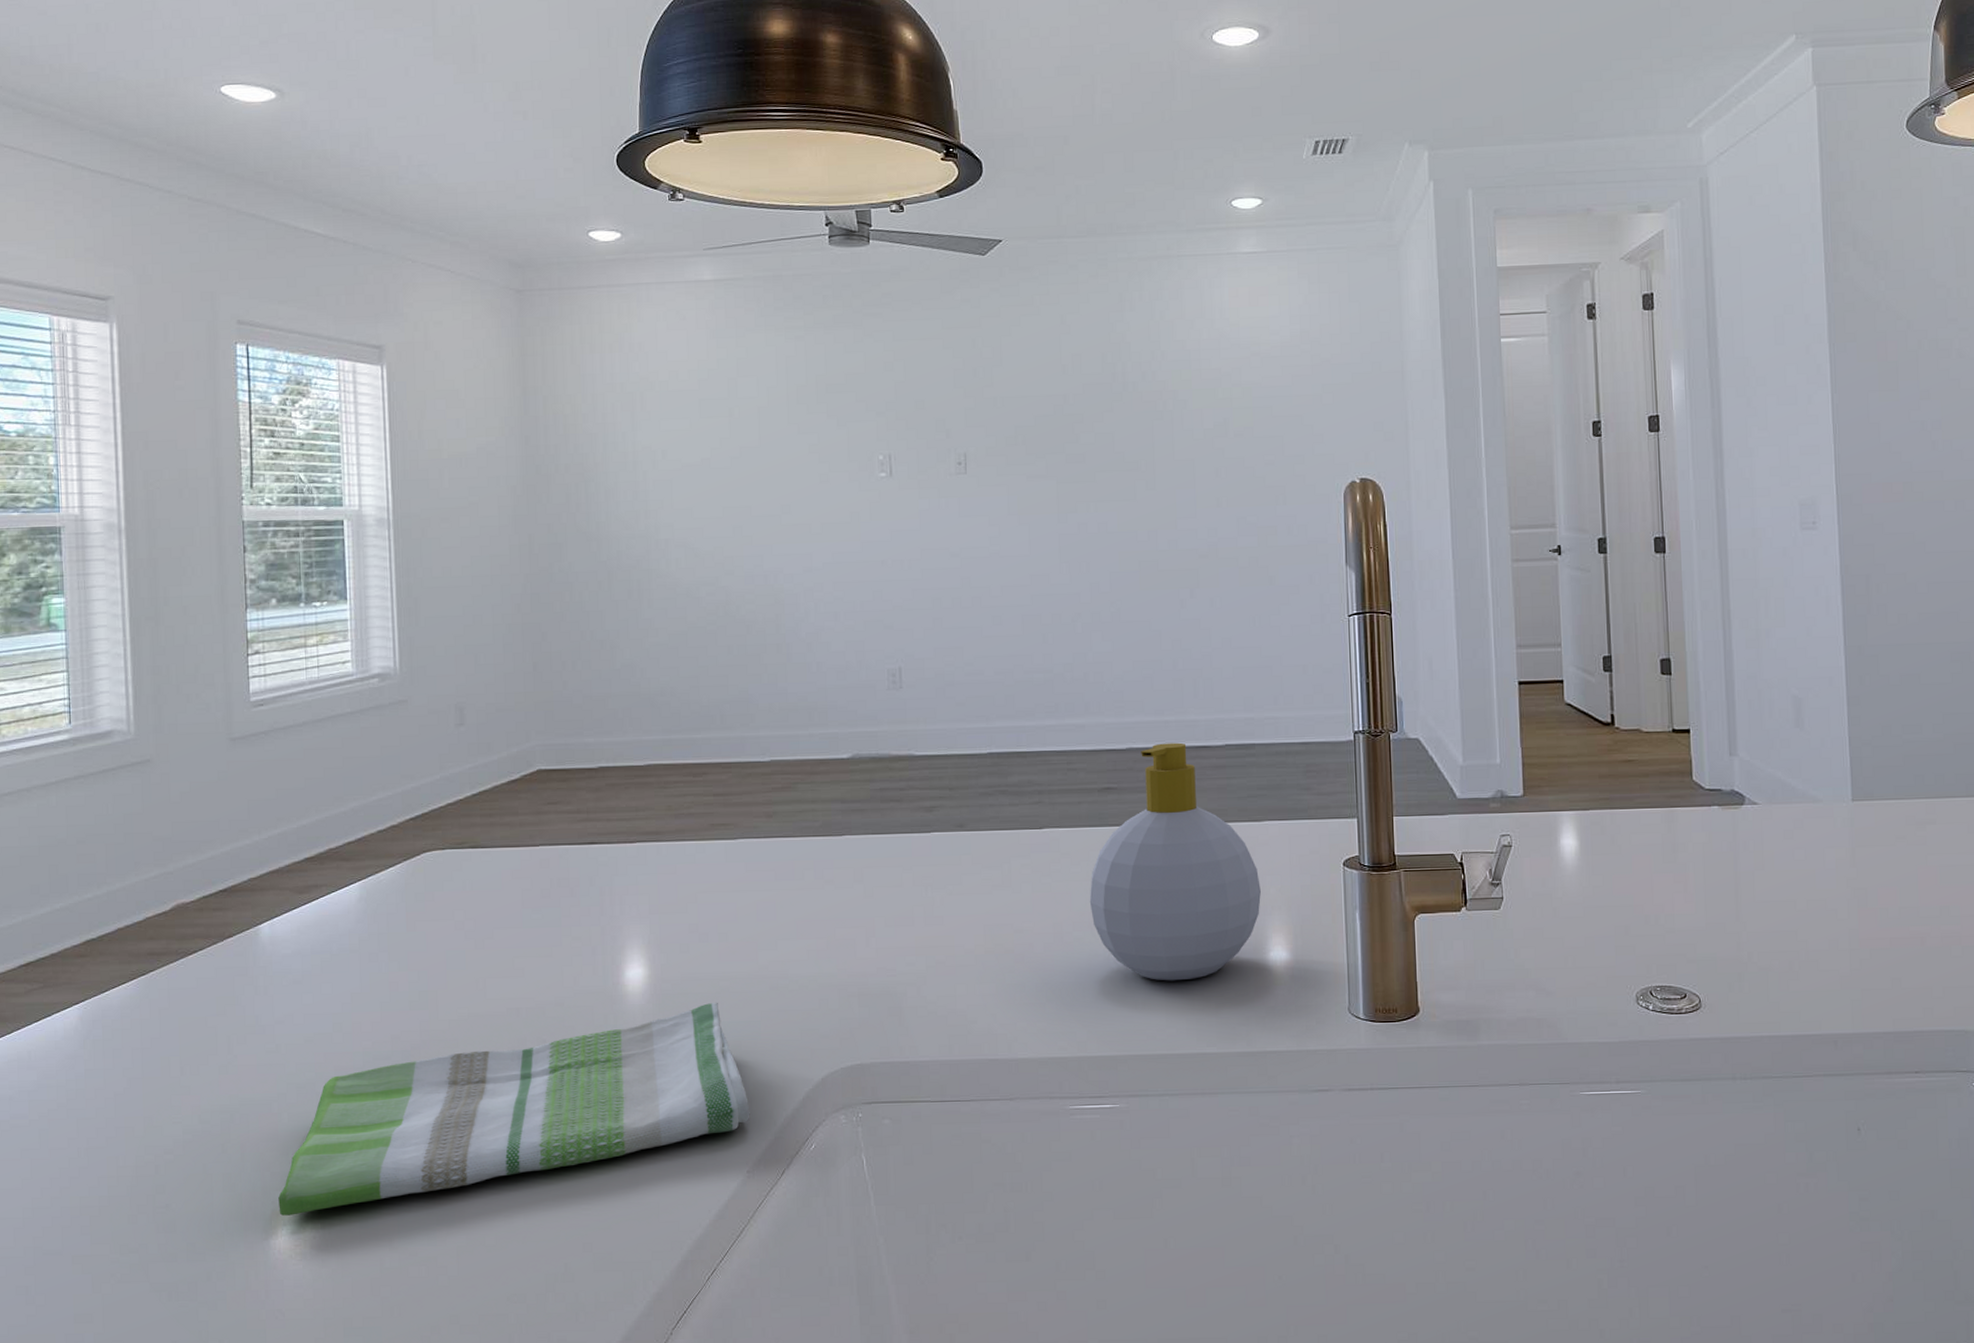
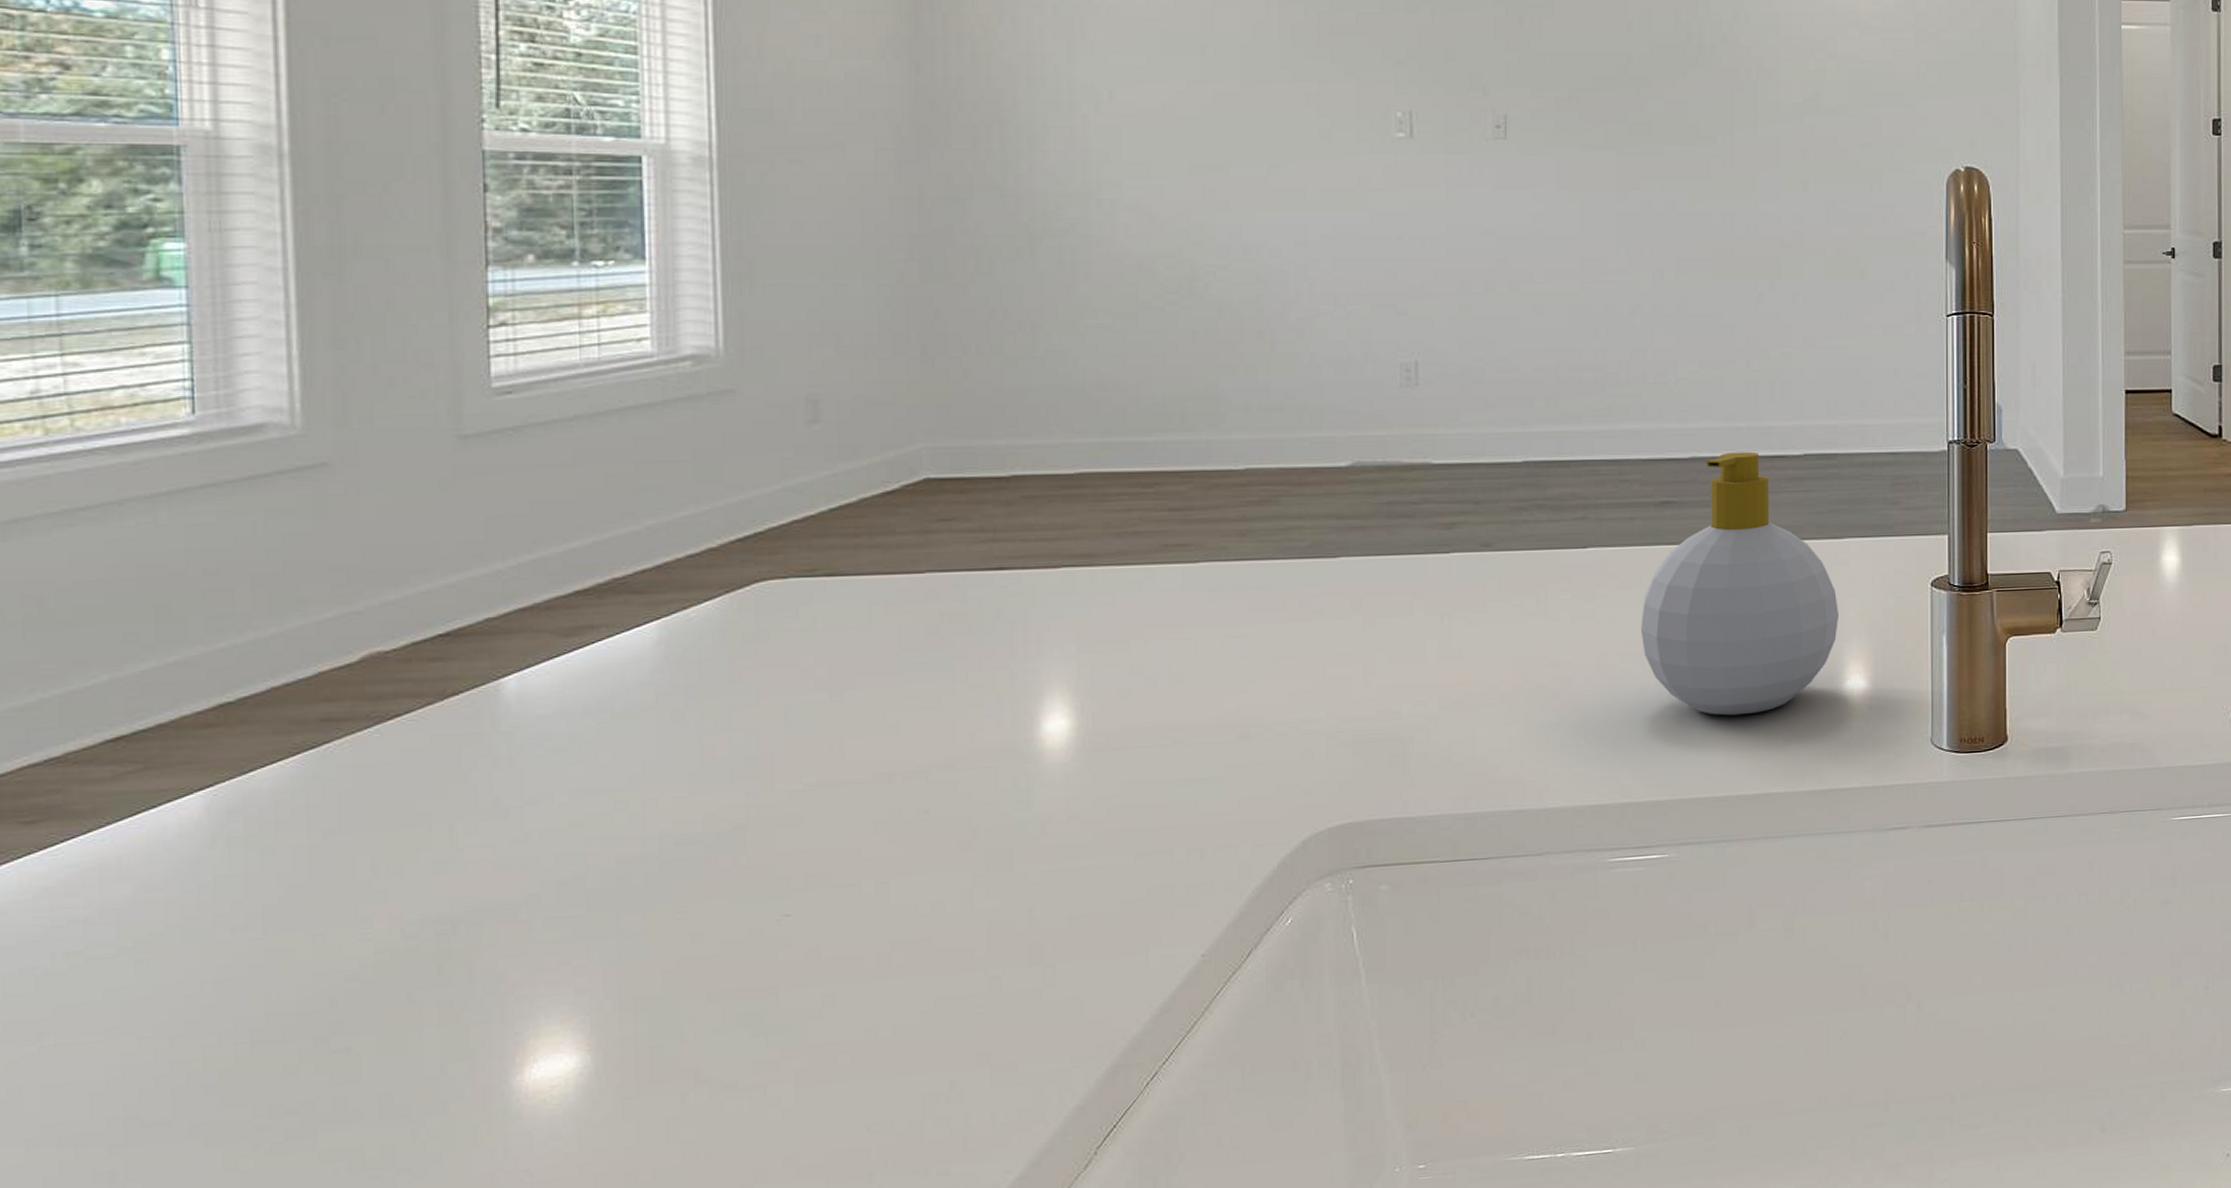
dish towel: present [278,1002,750,1216] -> none [526,756,1208,1050]

